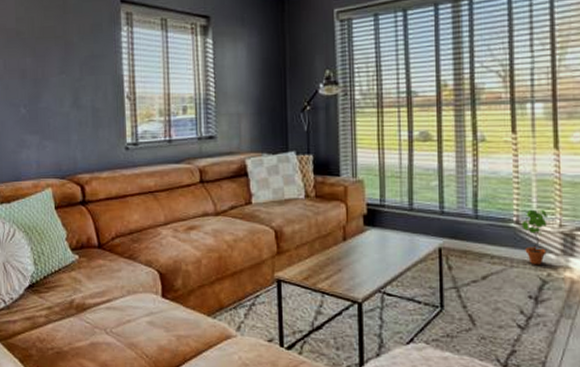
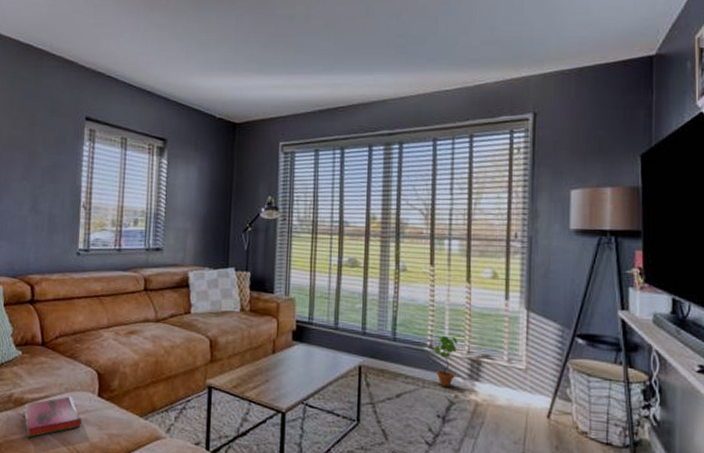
hardback book: none [87,299,147,343] -> present [24,396,81,438]

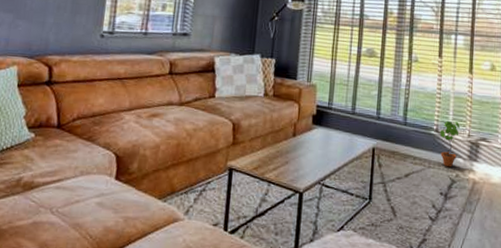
hardback book: present [24,396,81,438] -> none [34,179,96,223]

